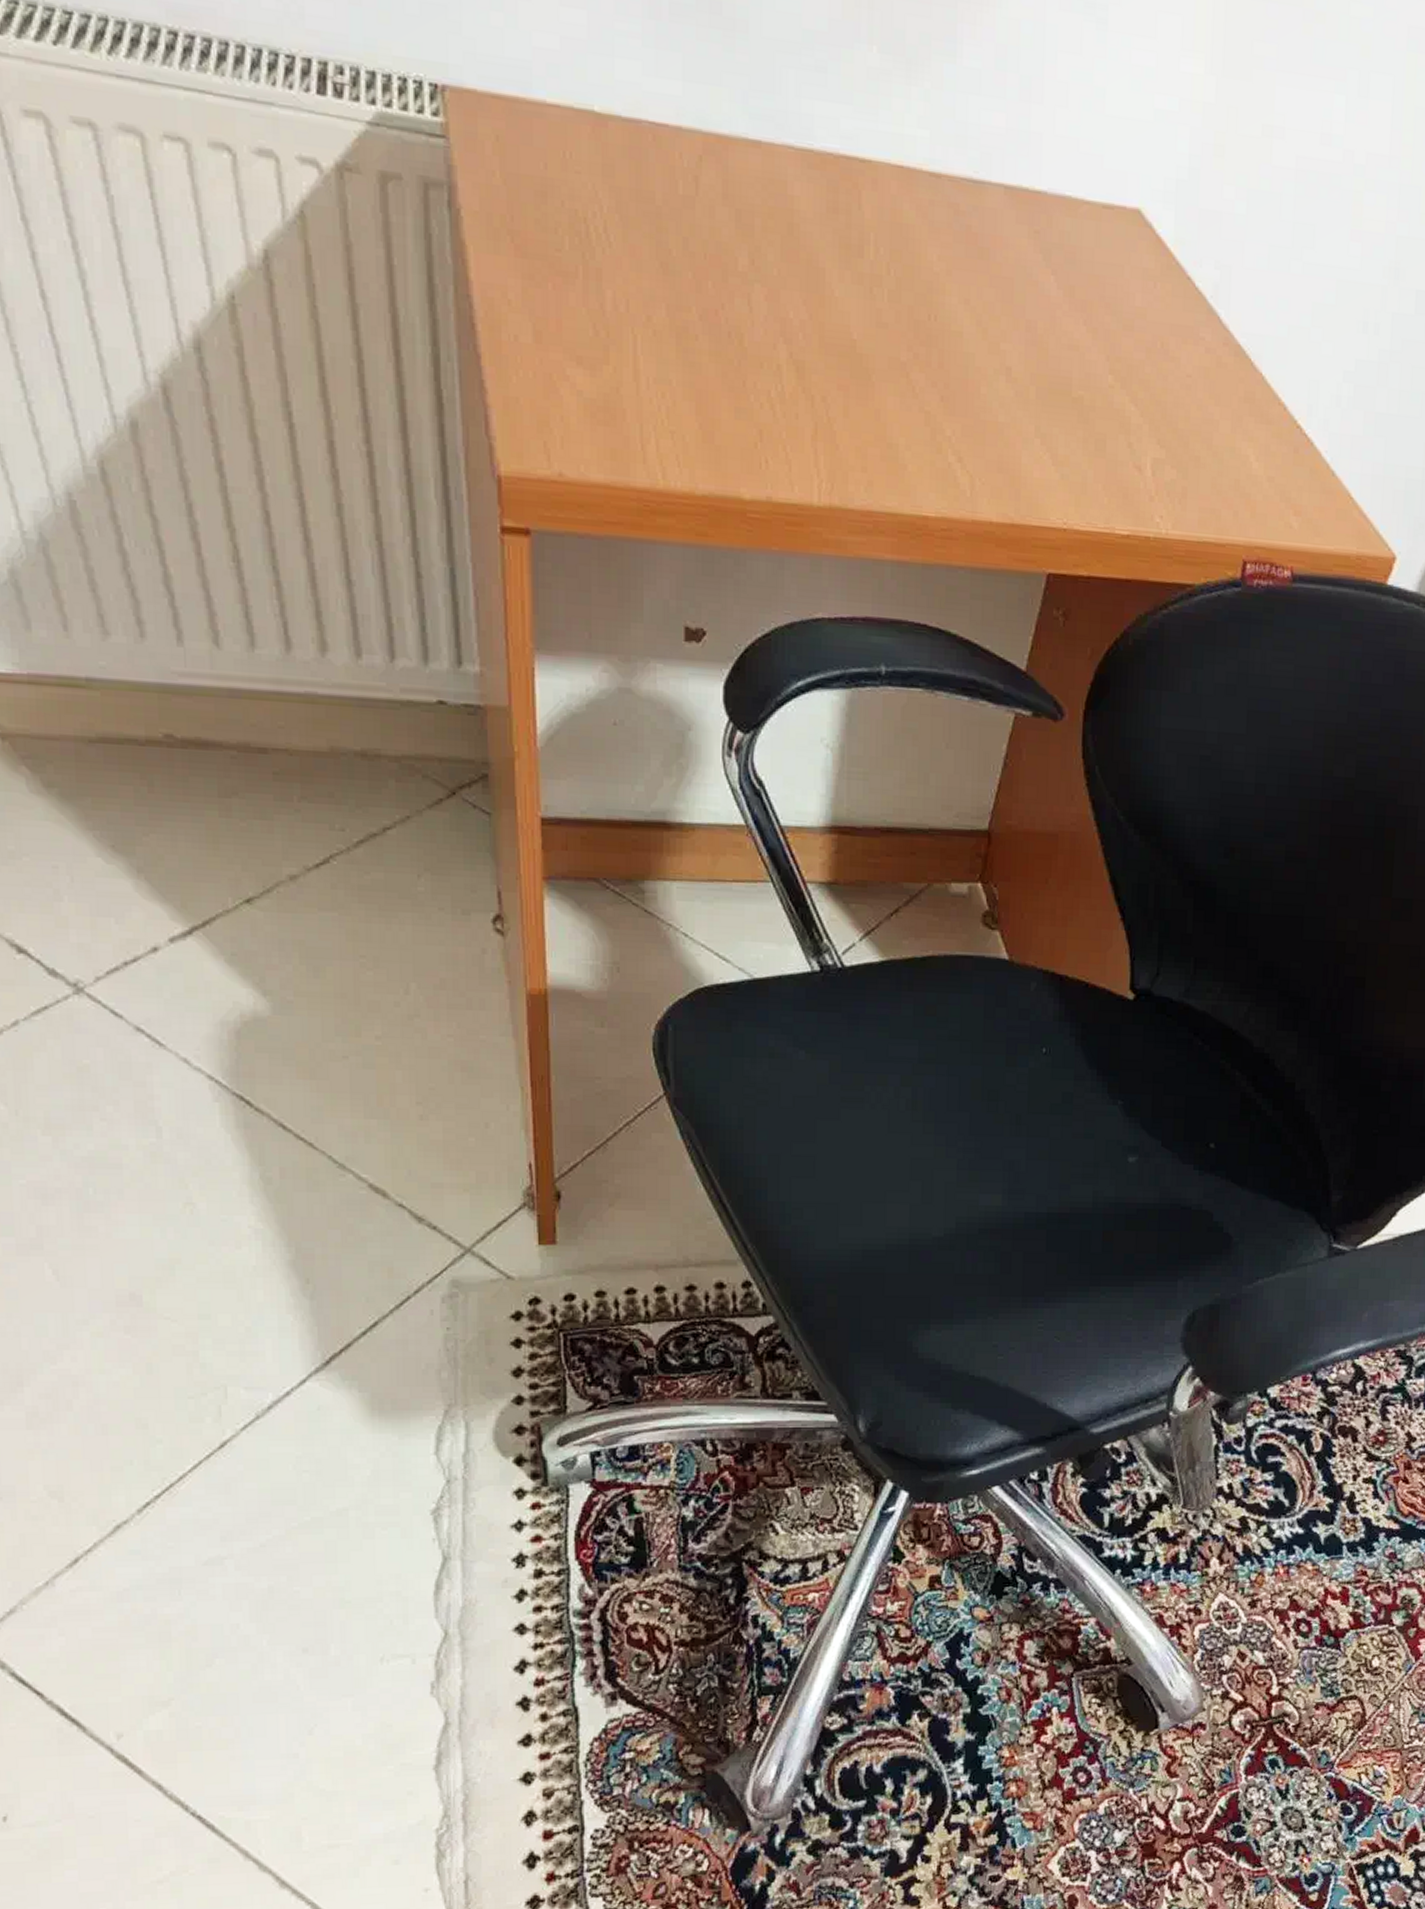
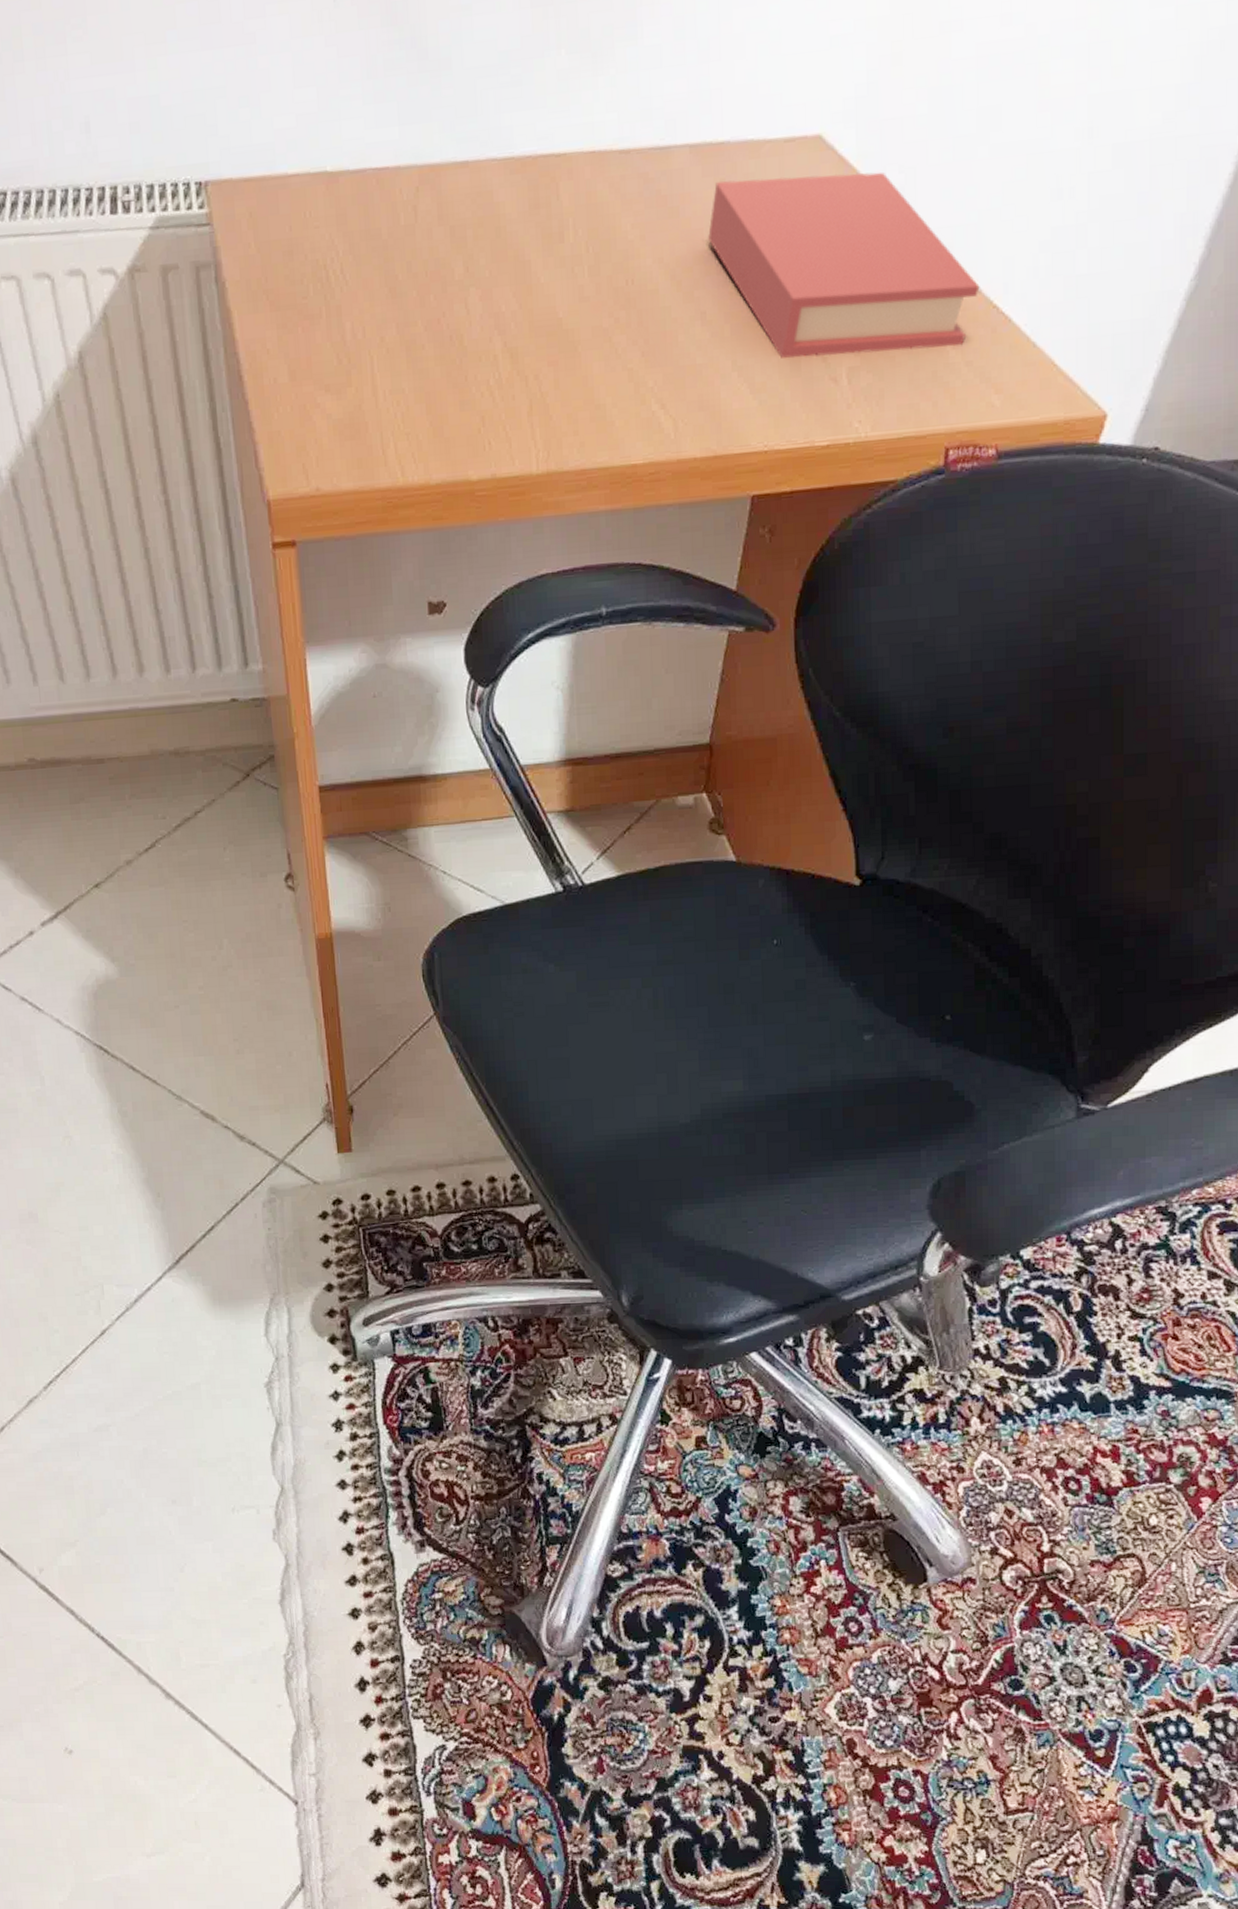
book: none [1018,232,1286,460] -> present [708,172,980,358]

